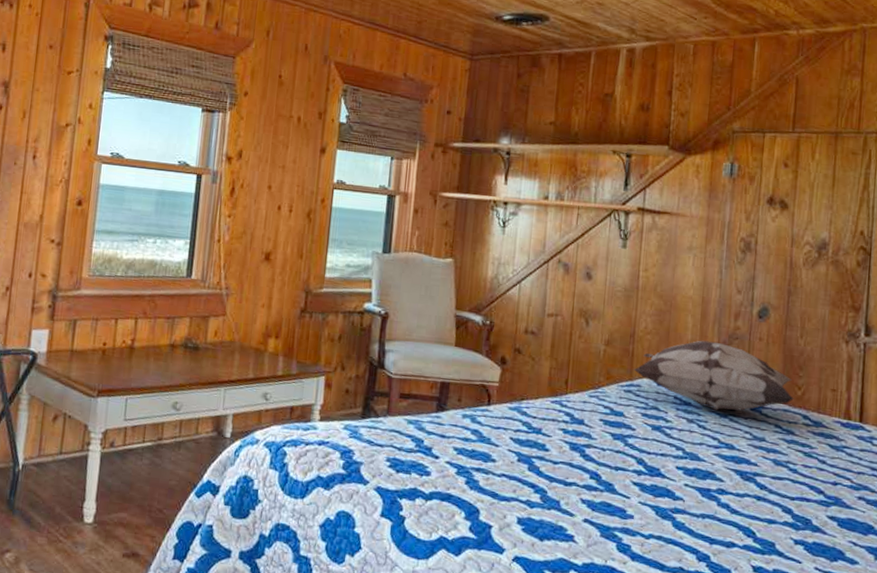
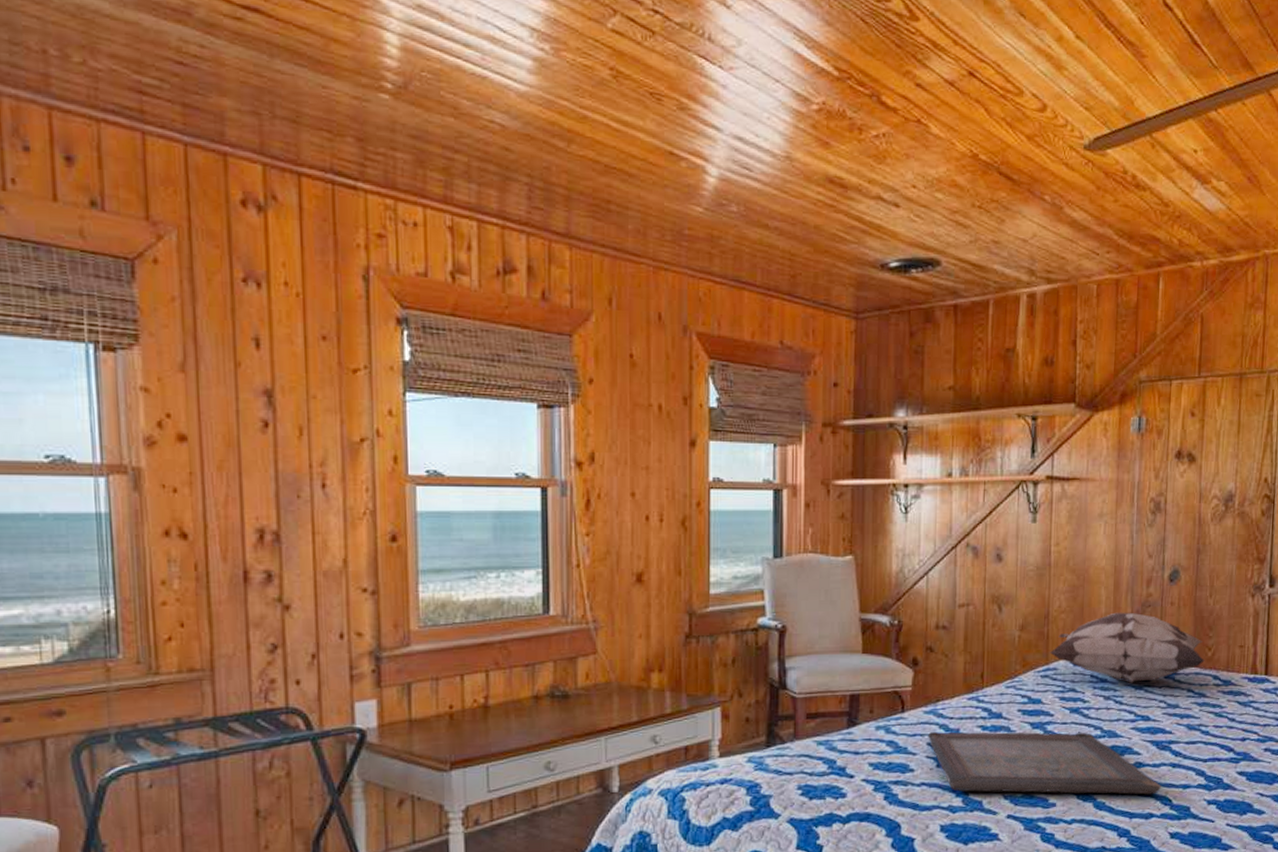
serving tray: none [511,427,744,524] -> present [928,731,1161,795]

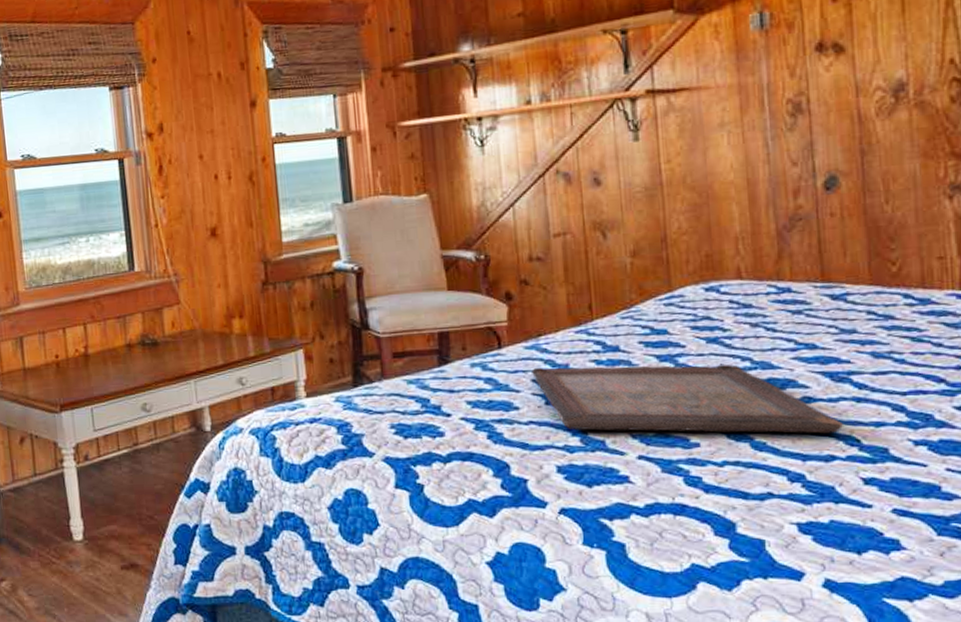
decorative pillow: present [1049,612,1205,683] -> none [671,228,888,308]

